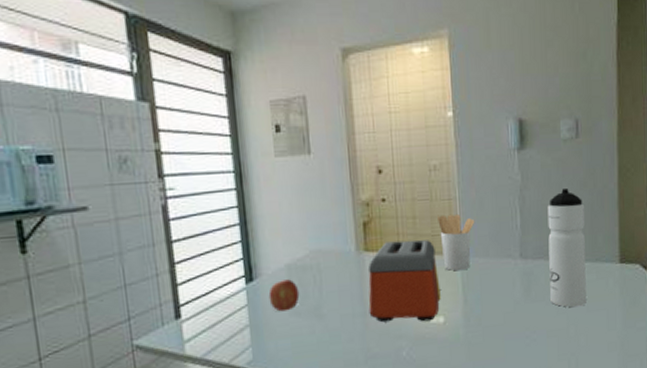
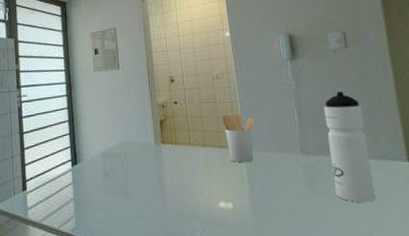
fruit: present [268,279,300,312] -> none [88,164,111,190]
toaster: present [368,239,441,323] -> none [165,135,229,207]

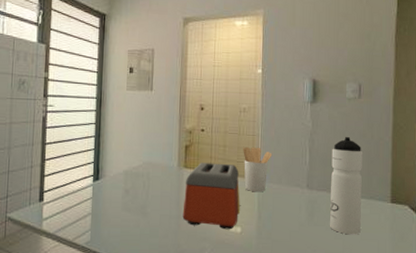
toaster: none [165,135,229,207] -> present [182,163,240,230]

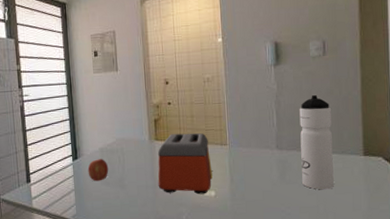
fruit: none [108,182,132,206] -> present [87,159,109,181]
utensil holder: present [243,146,273,193] -> none [210,114,240,157]

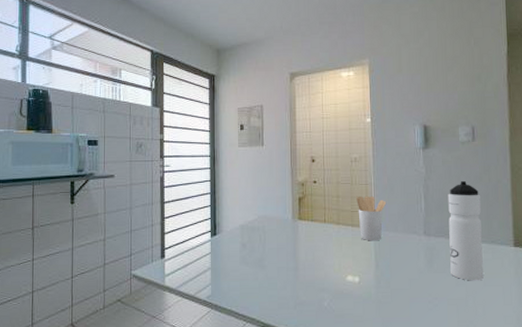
fruit: present [87,159,109,181] -> none [226,236,249,260]
toaster: present [158,133,212,195] -> none [299,214,357,280]
utensil holder: none [210,114,240,157] -> present [356,195,387,241]

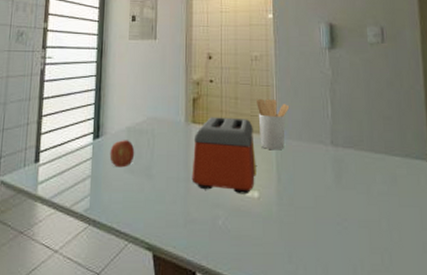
fruit: none [226,236,249,260] -> present [109,140,135,168]
toaster: none [299,214,357,280] -> present [192,117,256,195]
water bottle: present [448,180,484,281] -> none [356,85,398,200]

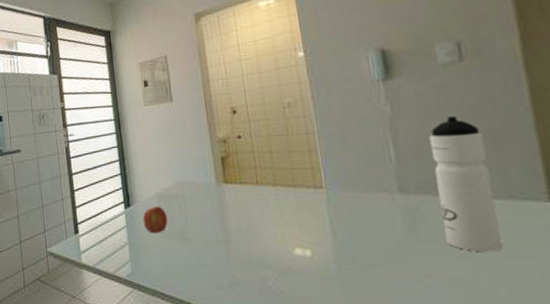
toaster: present [192,117,256,195] -> none [228,173,306,254]
utensil holder: present [257,98,290,151] -> none [295,147,339,205]
water bottle: none [356,85,398,200] -> present [429,115,503,253]

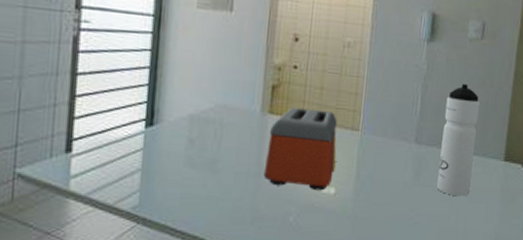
fruit: present [142,206,168,234] -> none [166,129,198,161]
toaster: none [228,173,306,254] -> present [263,108,337,191]

